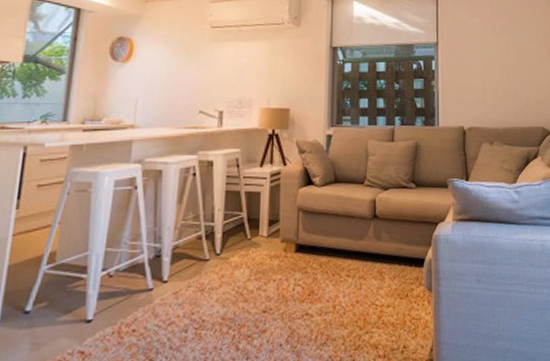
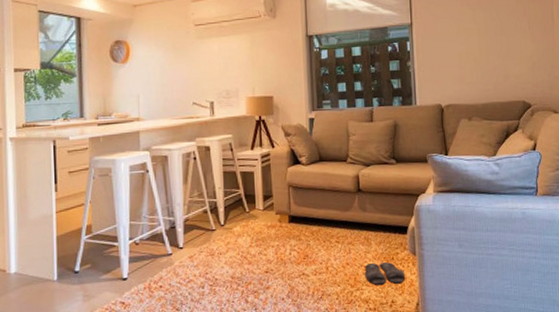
slippers: none [375,300,420,327] -> present [364,262,406,285]

